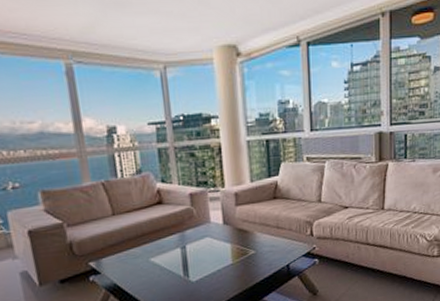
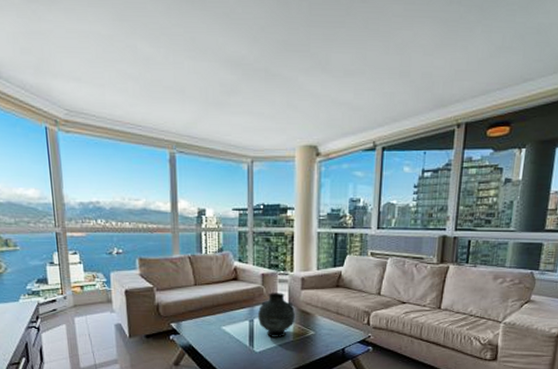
vase: none [189,212,232,263] -> present [257,293,295,337]

